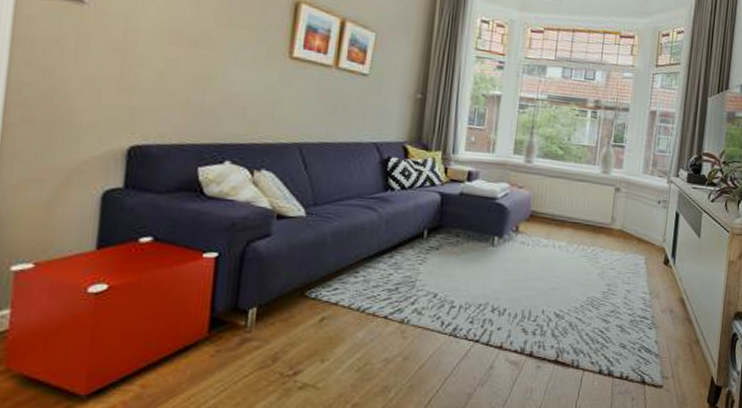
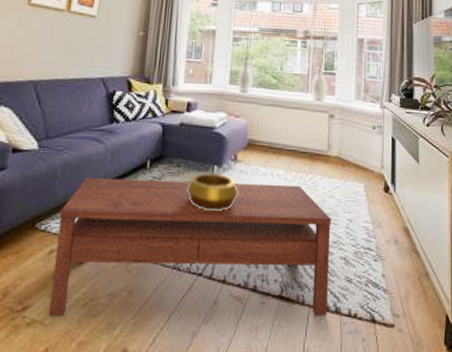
coffee table: none [322,246,610,380] -> present [49,177,331,316]
decorative bowl: none [466,243,519,282] -> present [187,172,239,212]

